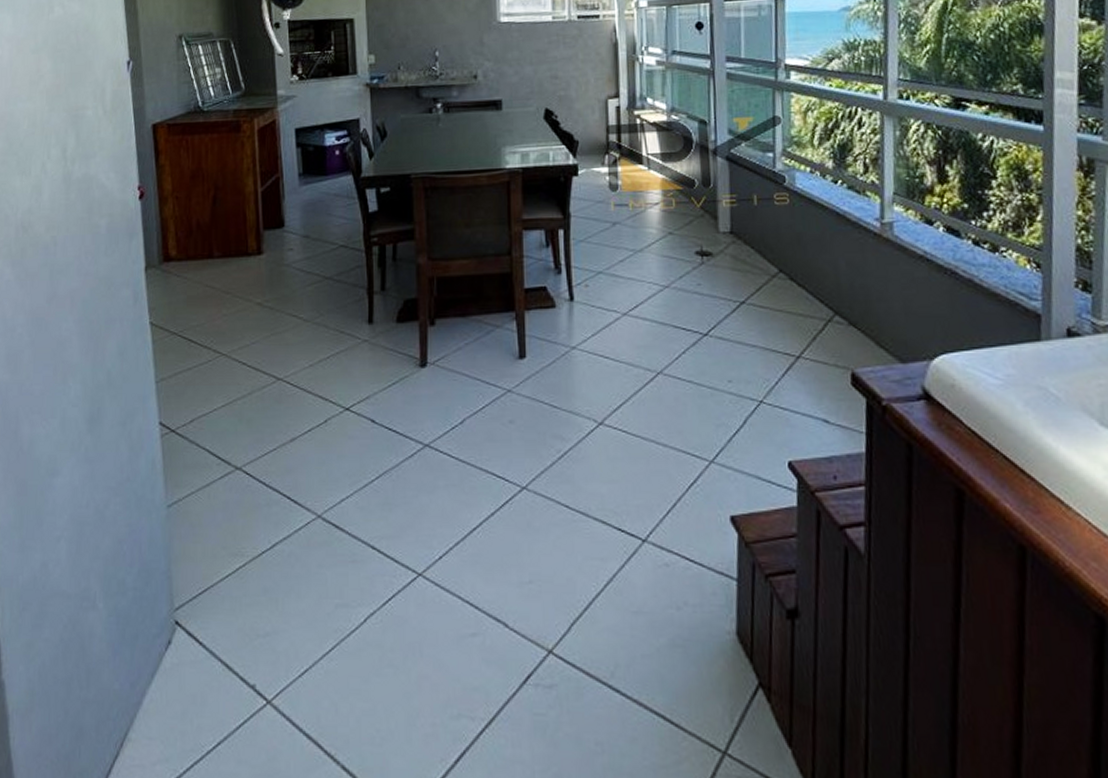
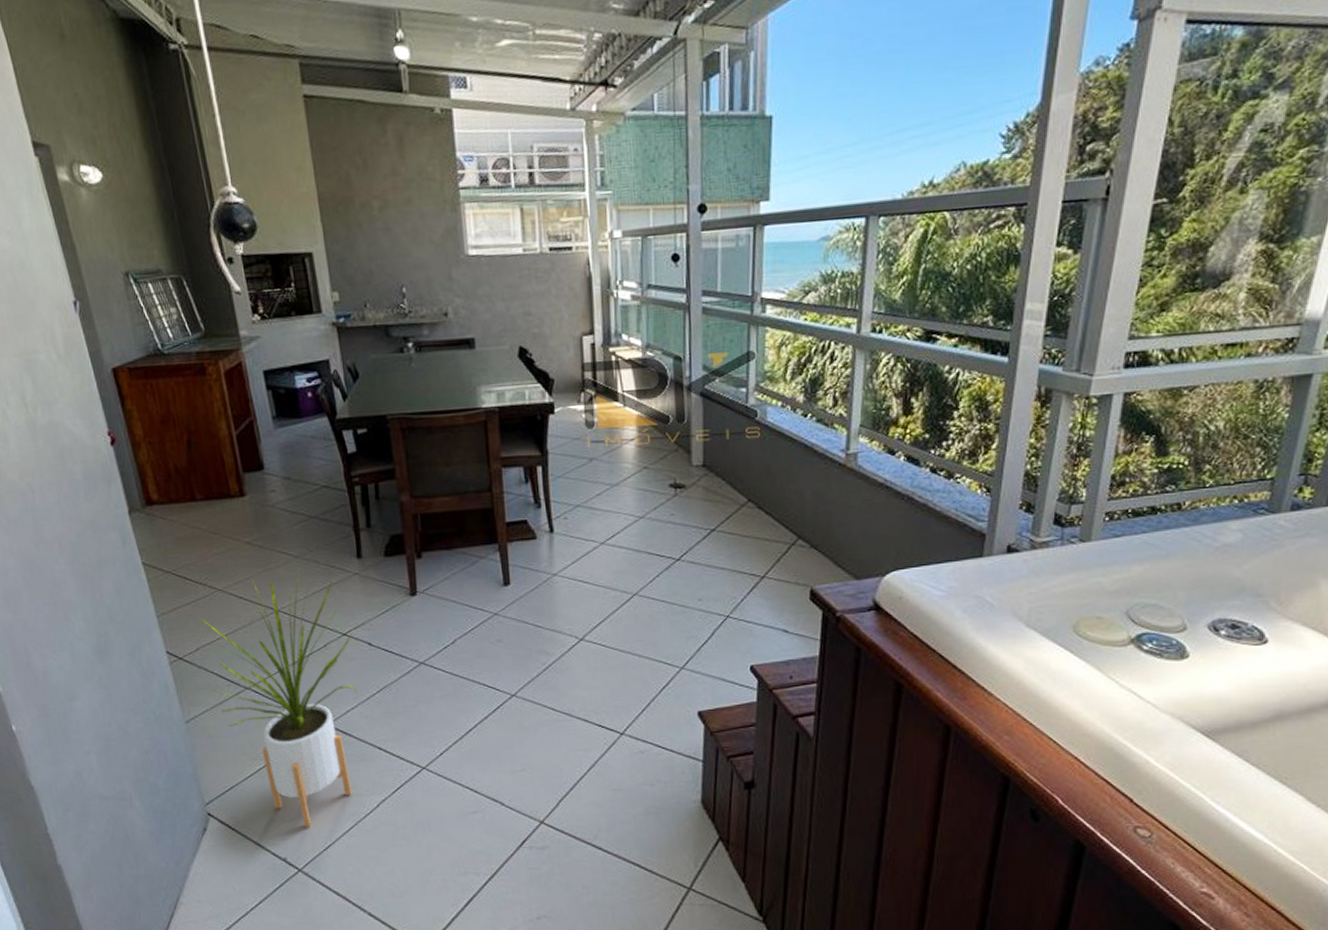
house plant: none [198,334,356,646] -> present [198,570,358,828]

